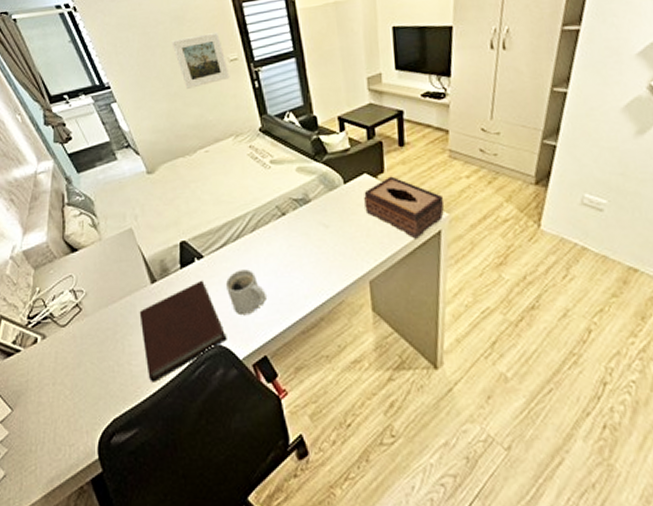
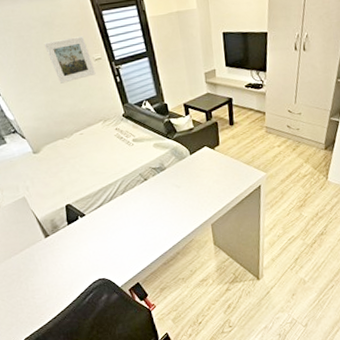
notebook: present [139,280,227,382] -> none [37,232,108,309]
mug: present [225,269,266,316] -> none [104,222,136,256]
tissue box: present [364,176,445,239] -> none [205,147,263,192]

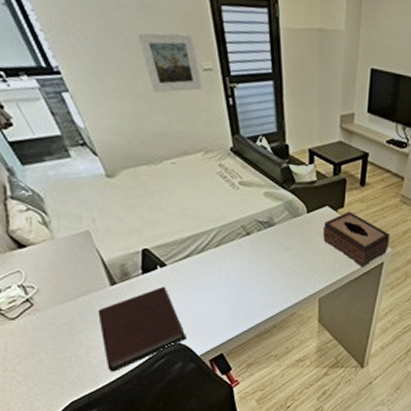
notebook: none [37,232,108,309] -> present [98,286,187,372]
tissue box: none [205,147,263,192] -> present [323,211,391,267]

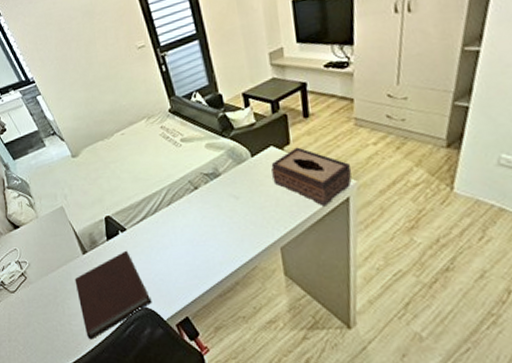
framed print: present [136,31,203,93] -> none [84,22,139,78]

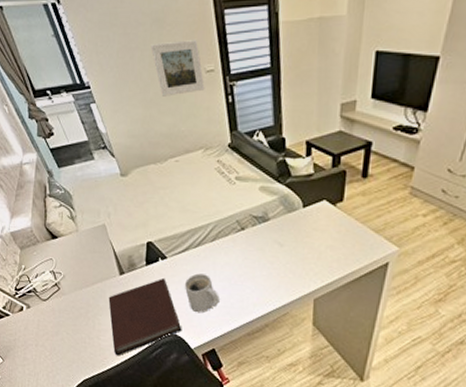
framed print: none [84,22,139,78] -> present [150,40,205,97]
mug: none [147,240,185,281] -> present [184,273,220,313]
tissue box: present [271,147,352,207] -> none [320,206,397,267]

